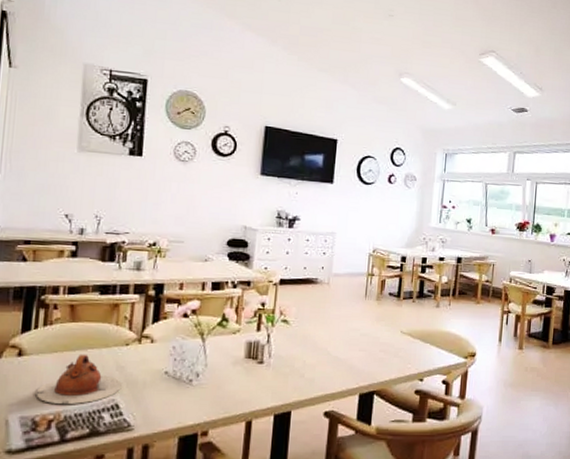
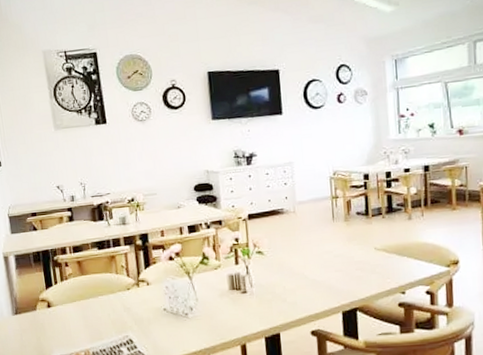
teapot: present [35,354,122,404] -> none [67,300,132,343]

